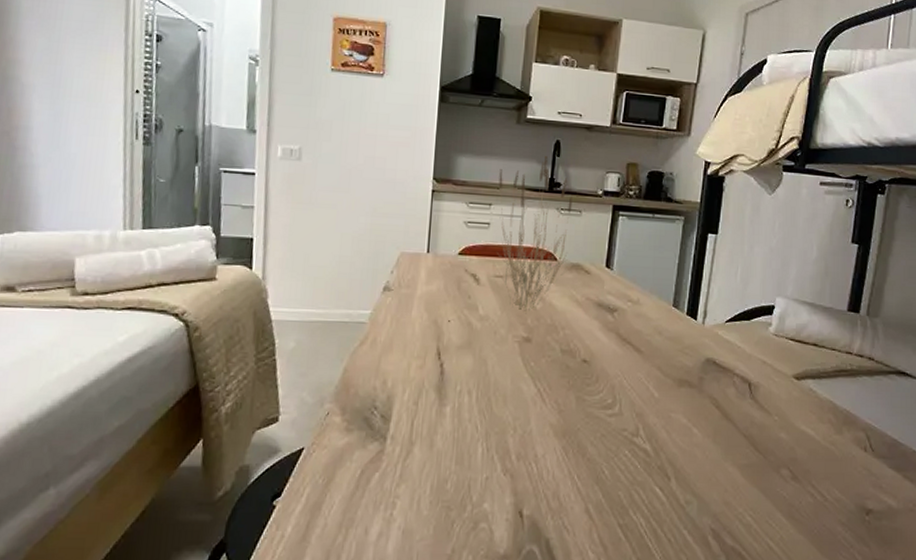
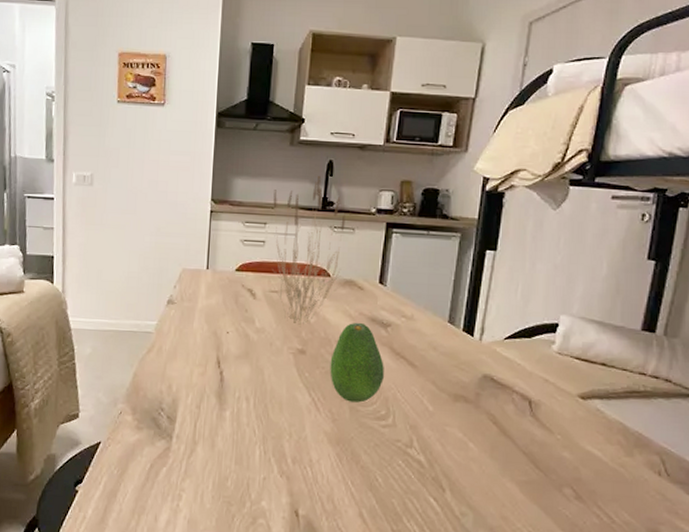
fruit: none [556,307,611,392] -> present [330,322,384,403]

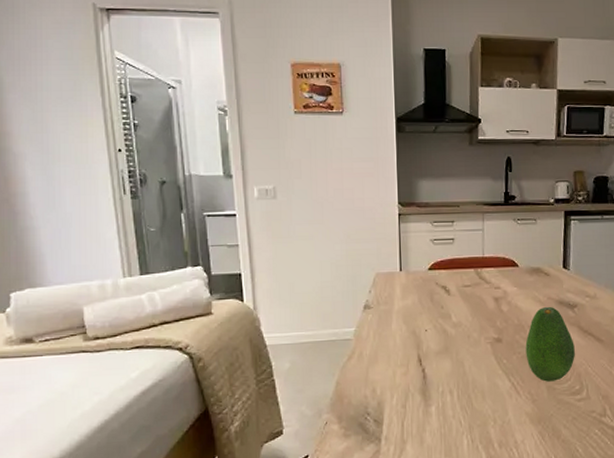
plant: present [270,176,352,328] -> none [458,172,538,318]

